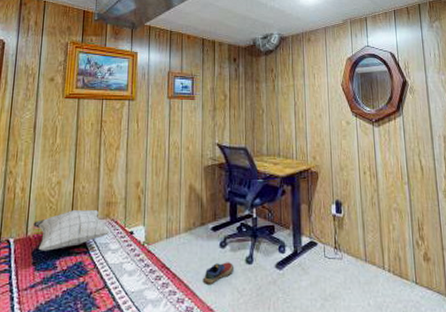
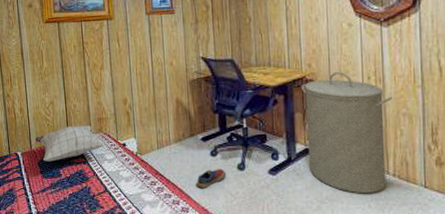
laundry hamper: none [307,165,384,291] -> present [302,71,392,194]

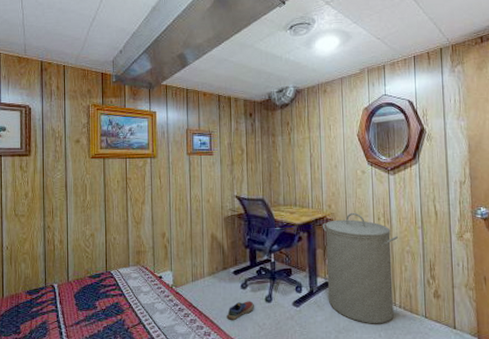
pillow: present [35,126,105,162] -> none [73,258,142,294]

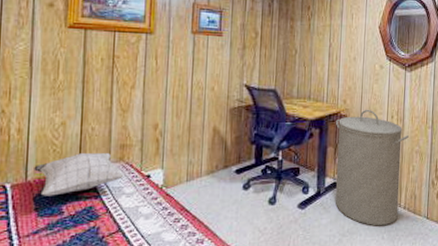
pillow: none [73,258,142,294] -> present [34,153,126,196]
shoe: present [227,301,255,321] -> none [225,203,257,226]

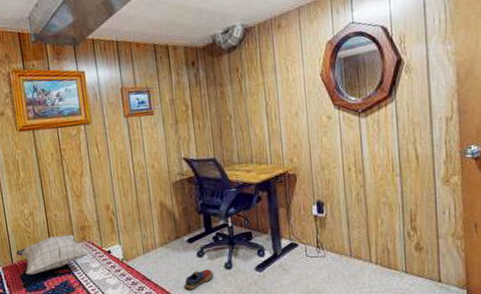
shoe: none [225,203,257,226] -> present [185,269,214,291]
laundry hamper: present [336,109,409,226] -> none [284,164,372,284]

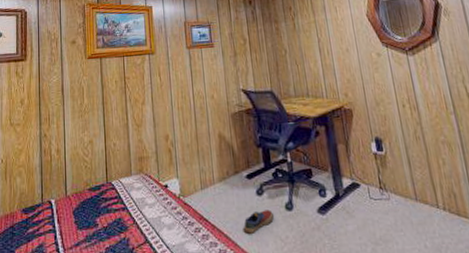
pillow: present [16,235,90,275] -> none [71,166,146,210]

